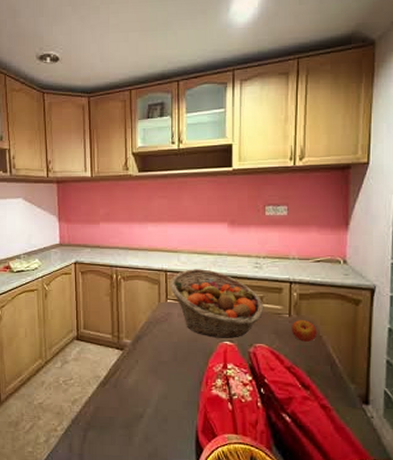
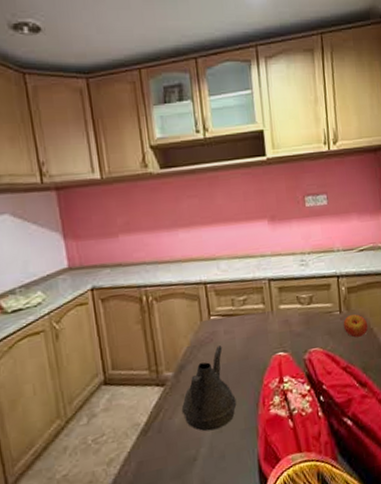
teapot: none [135,326,182,396] -> present [181,346,237,431]
fruit basket: present [170,269,264,338] -> none [211,274,315,351]

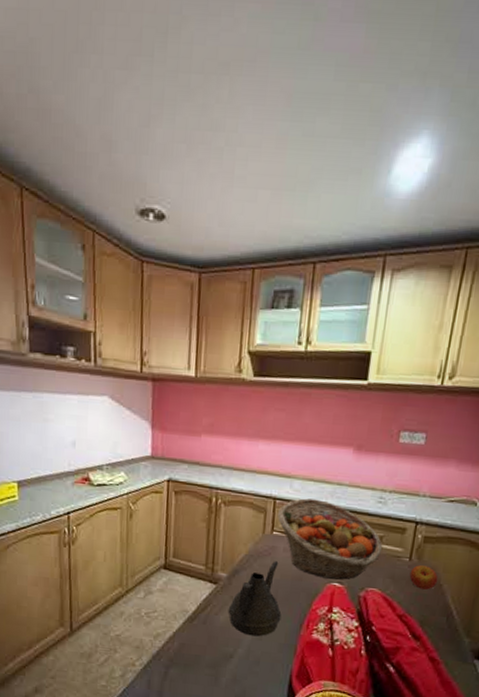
fruit basket: none [211,274,315,351] -> present [277,498,383,580]

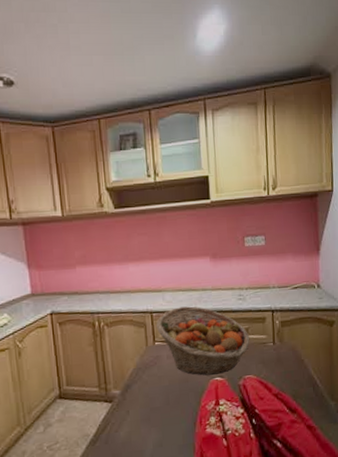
teapot: present [228,561,282,637] -> none [126,369,176,445]
apple: present [409,565,439,590] -> none [276,346,300,367]

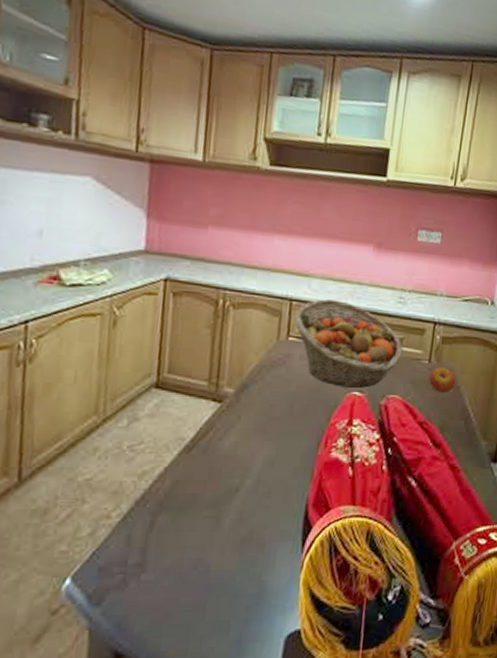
apple: none [276,346,300,367] -> present [429,367,456,393]

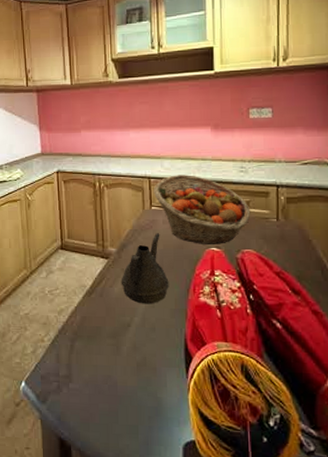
teapot: none [234,371,297,462] -> present [121,233,169,304]
apple: present [429,367,456,393] -> none [279,224,307,246]

